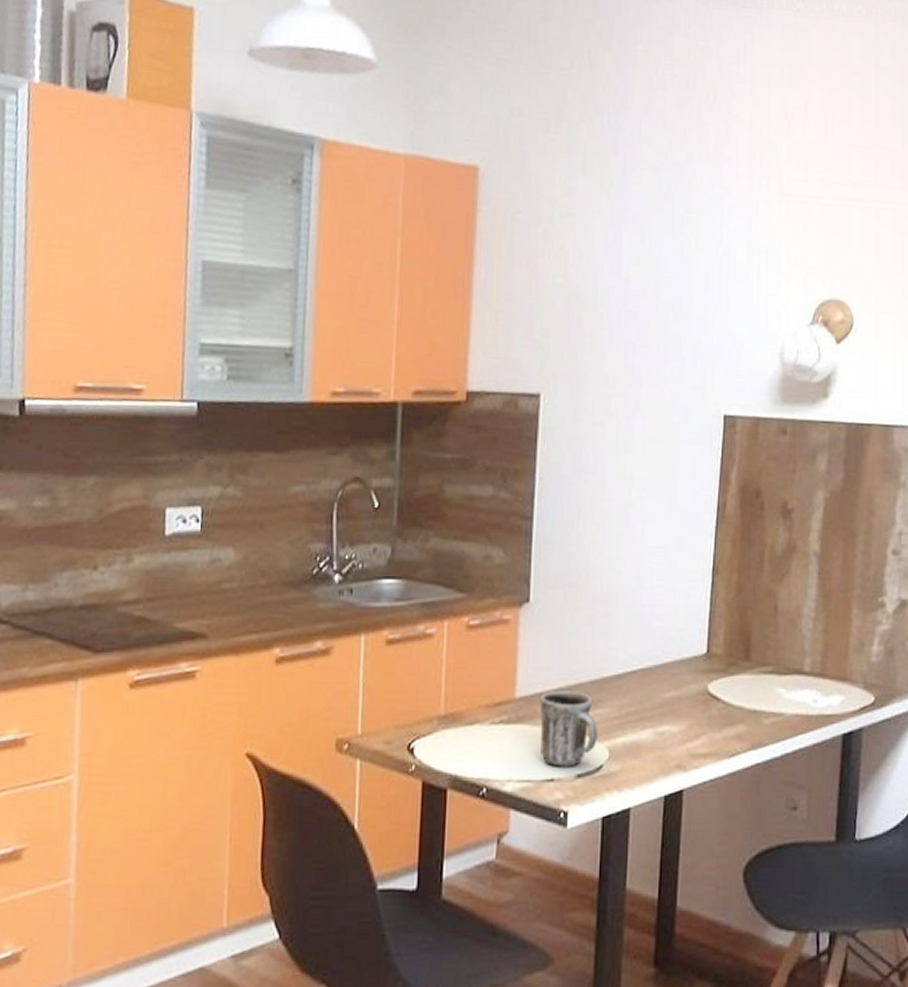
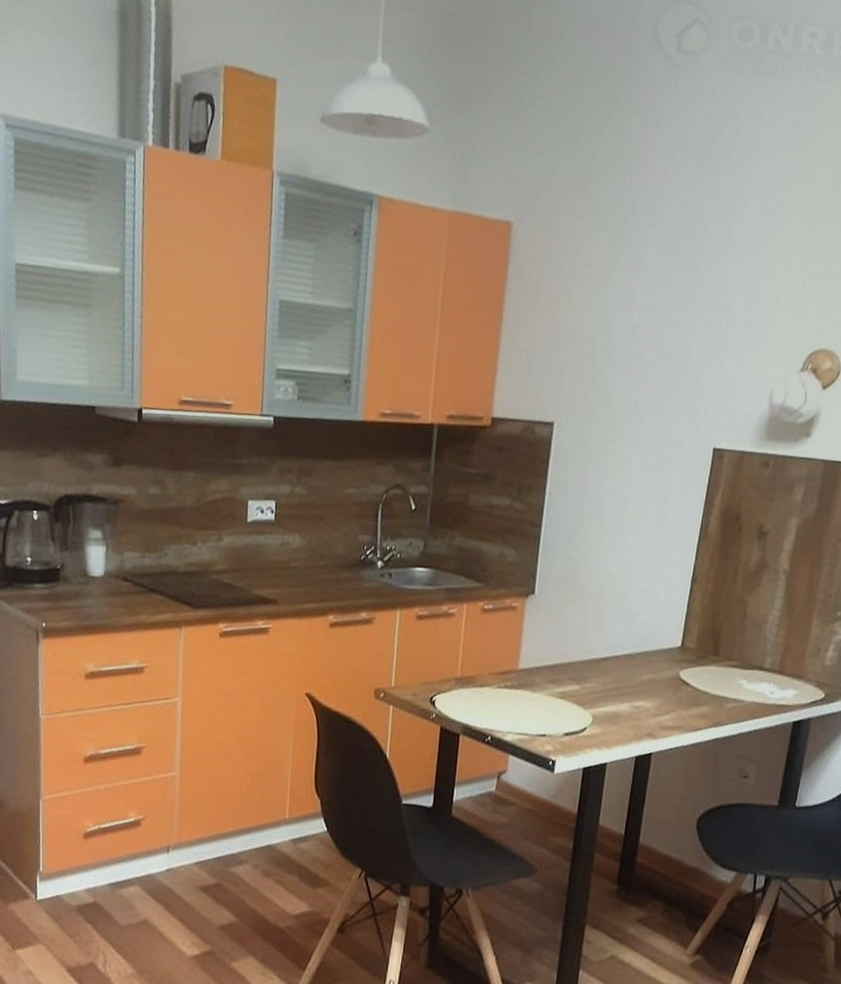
mug: present [539,690,598,767] -> none [535,666,585,727]

